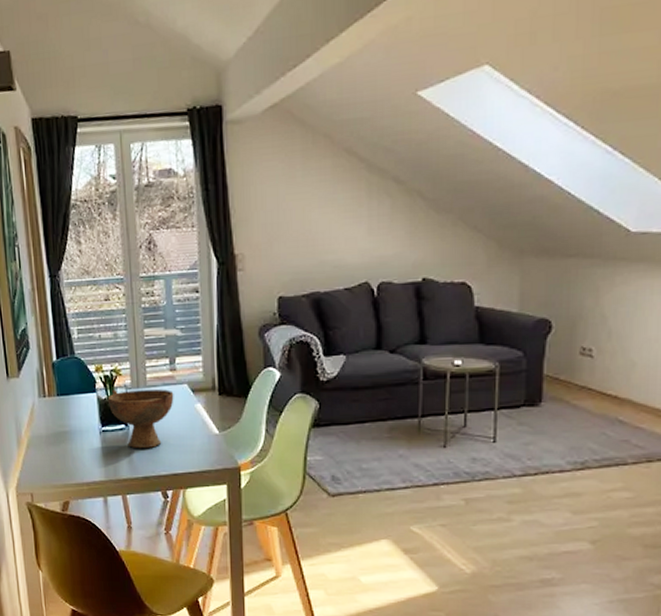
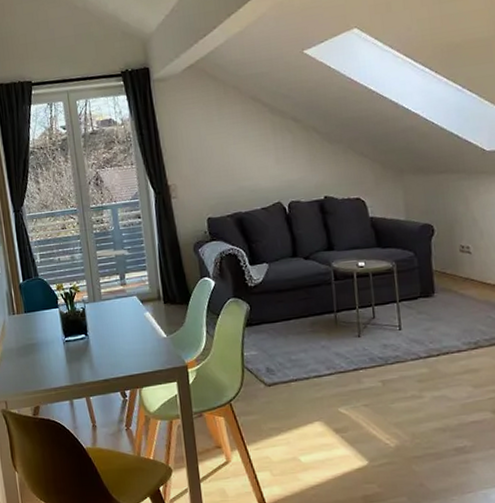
bowl: present [108,389,174,448] -> none [69,301,126,355]

